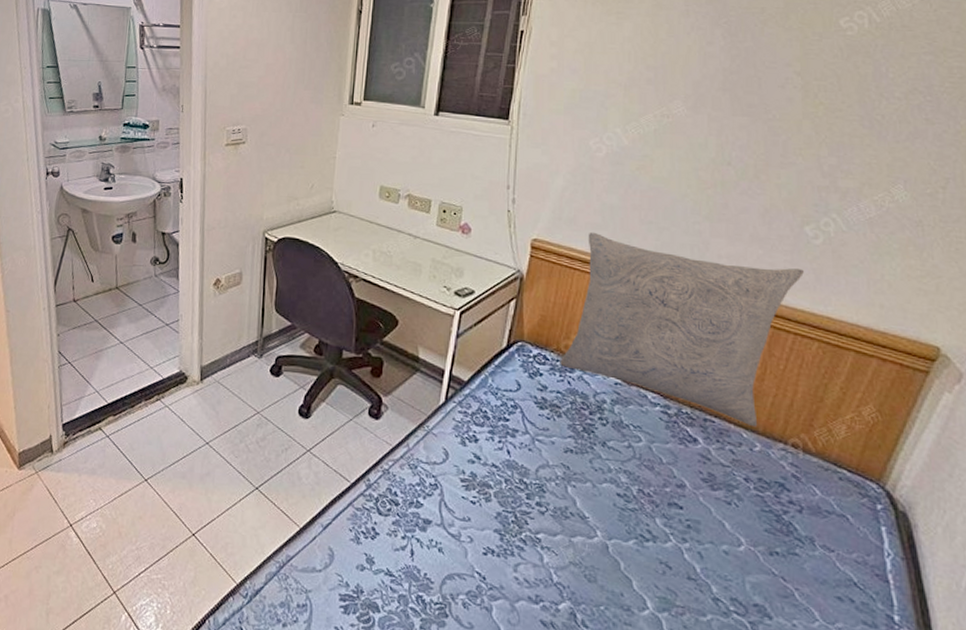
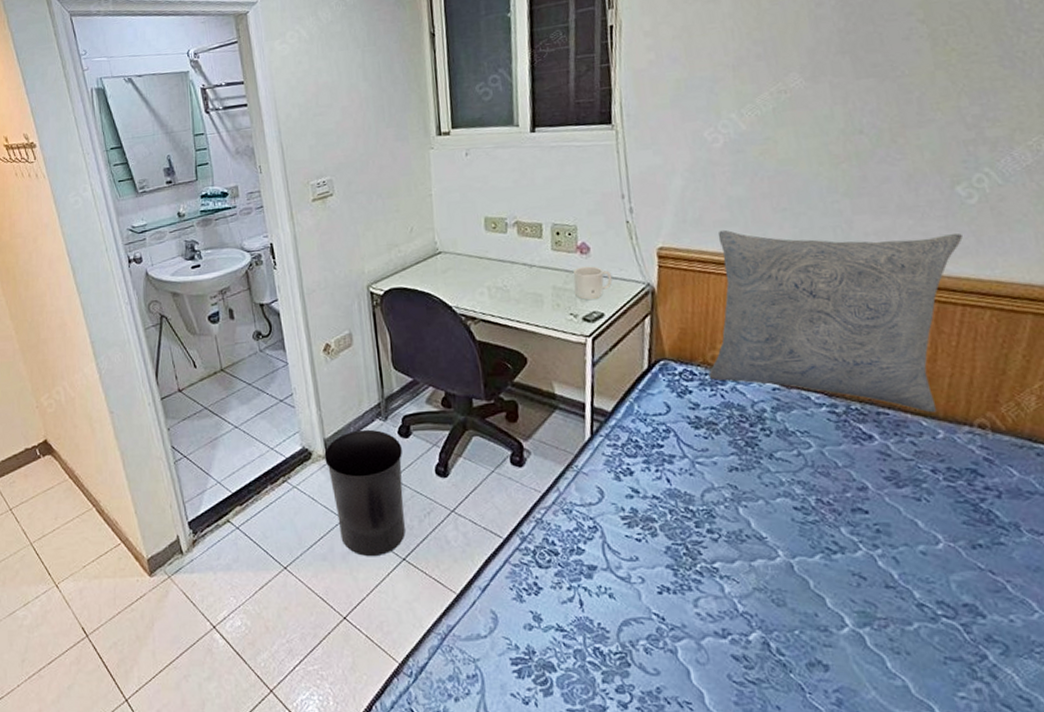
waste bin: none [198,362,271,482] -> present [324,429,406,556]
mug: none [451,245,487,278] -> present [573,266,613,301]

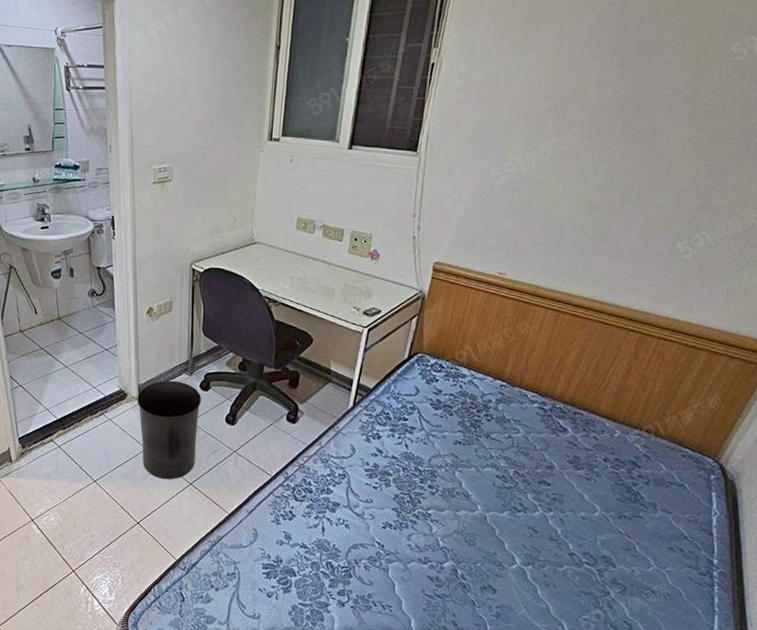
mug: present [573,266,613,301] -> none [361,270,393,299]
pillow: present [708,229,963,413] -> none [453,254,672,417]

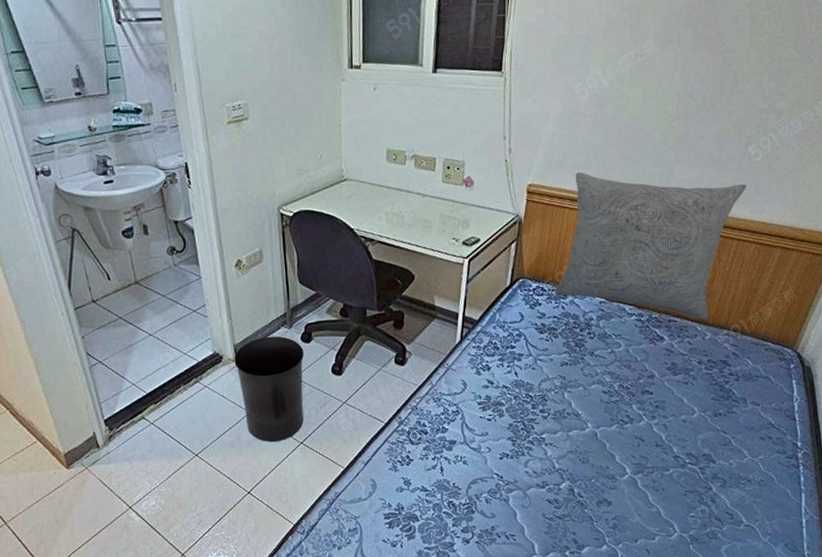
pillow: none [453,254,672,417] -> present [555,171,746,321]

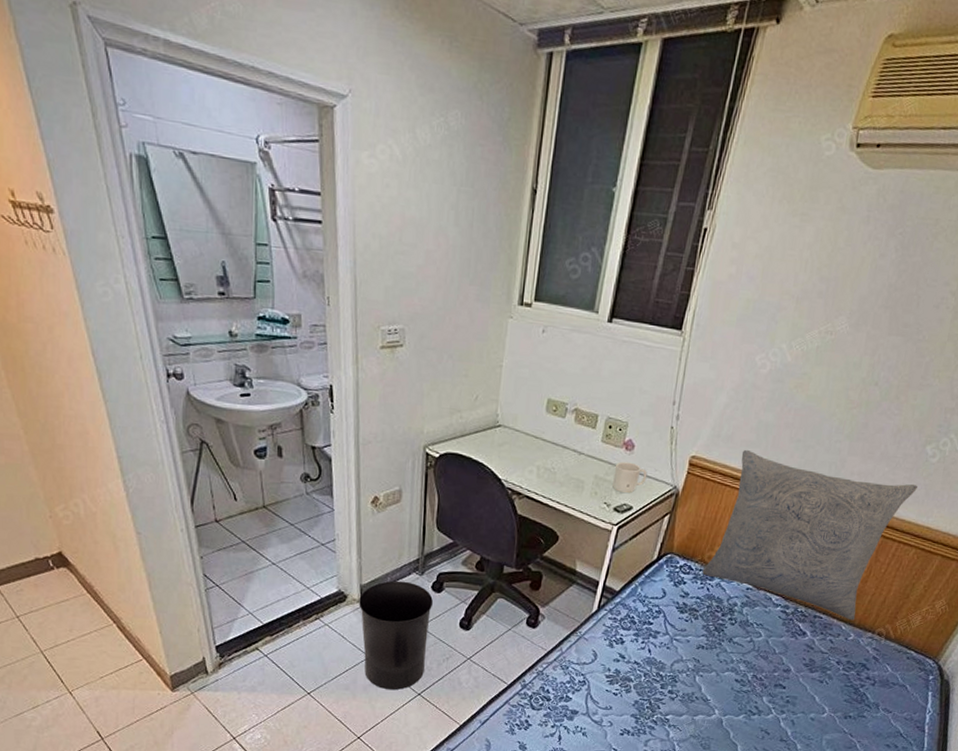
mug: none [458,197,489,228] -> present [612,461,647,494]

